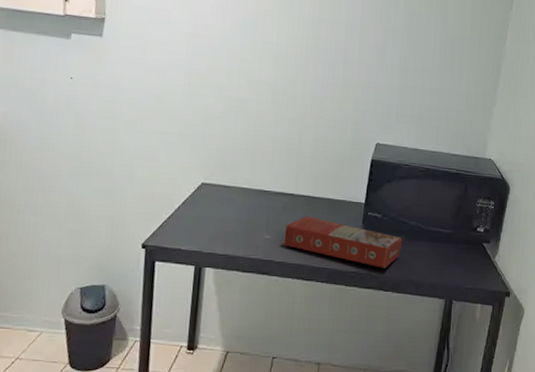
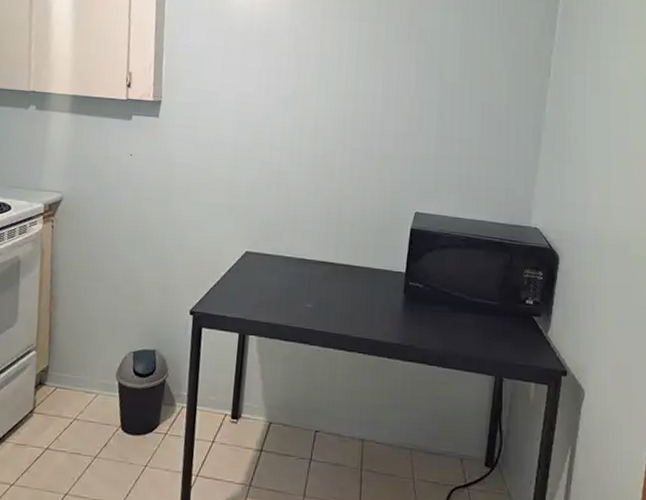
macaroni box: present [283,216,403,269] -> none [324,285,446,341]

